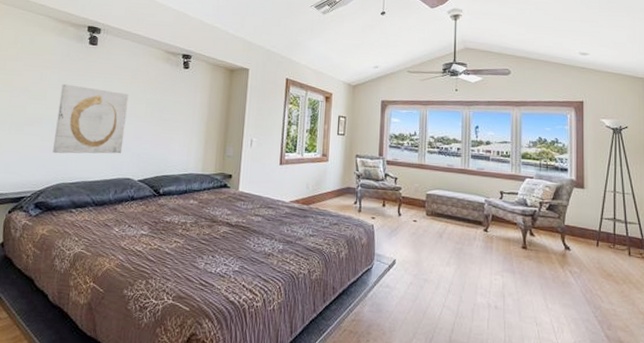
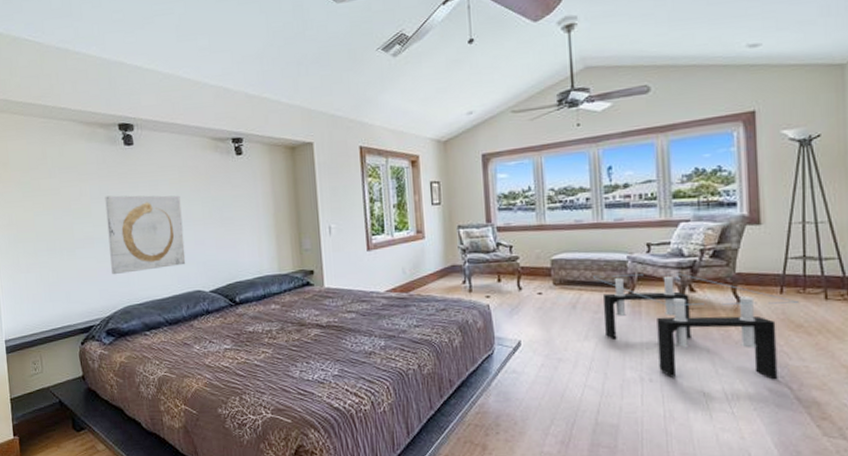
coffee table: none [458,212,610,319] -> present [593,273,799,380]

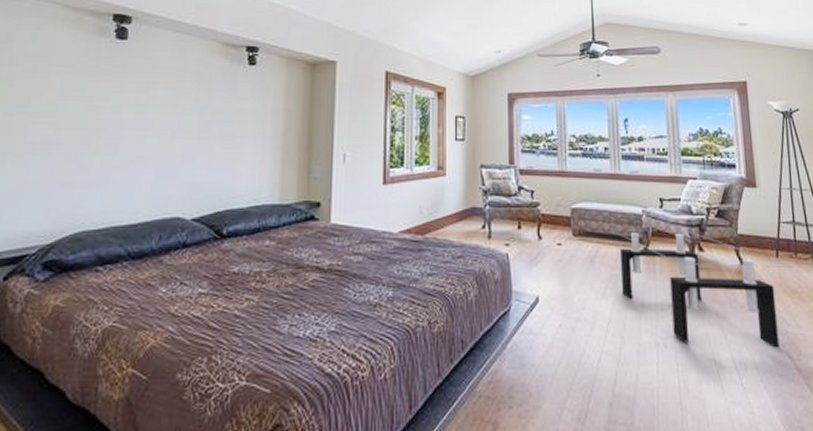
wall art: present [105,195,186,275] -> none [67,94,174,191]

